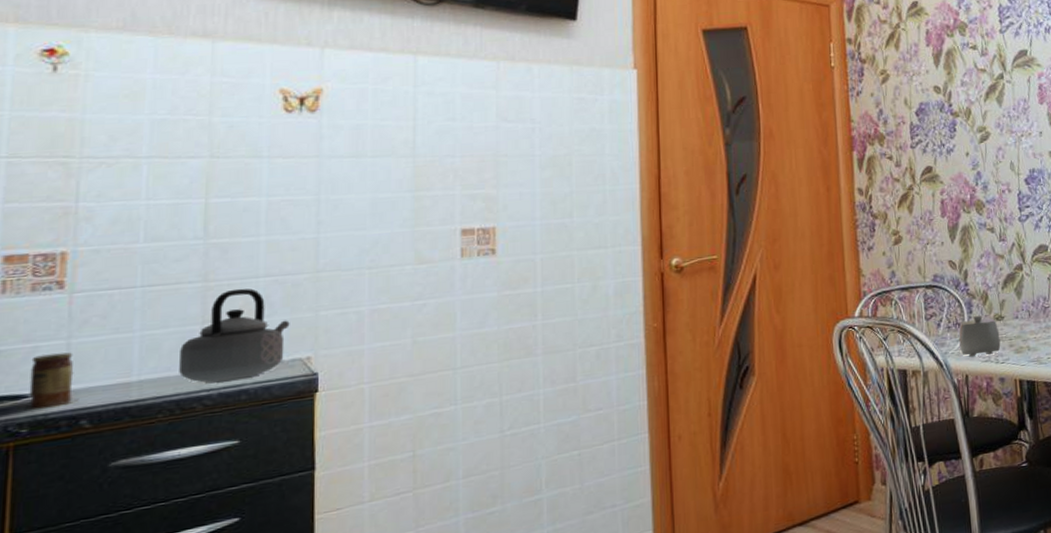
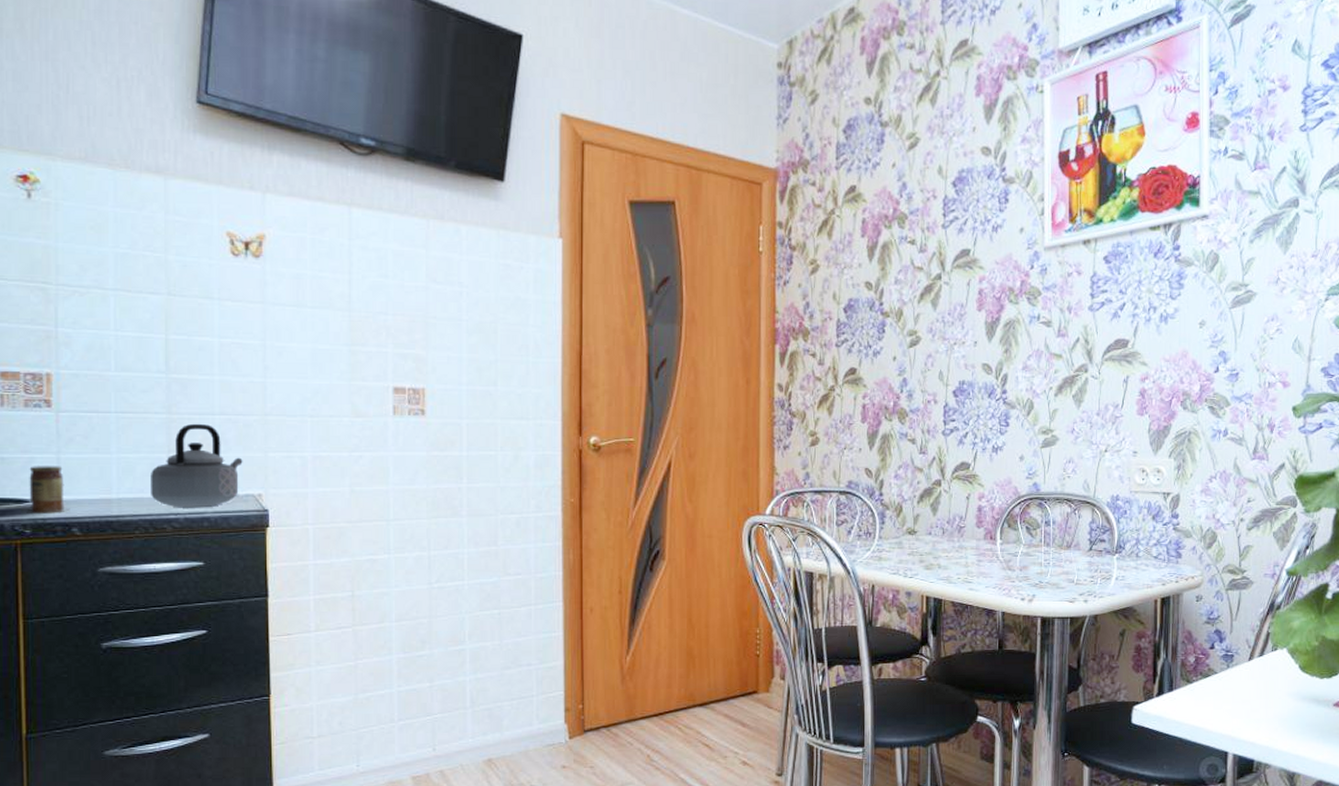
sugar bowl: present [959,315,1001,358] -> none [869,526,911,568]

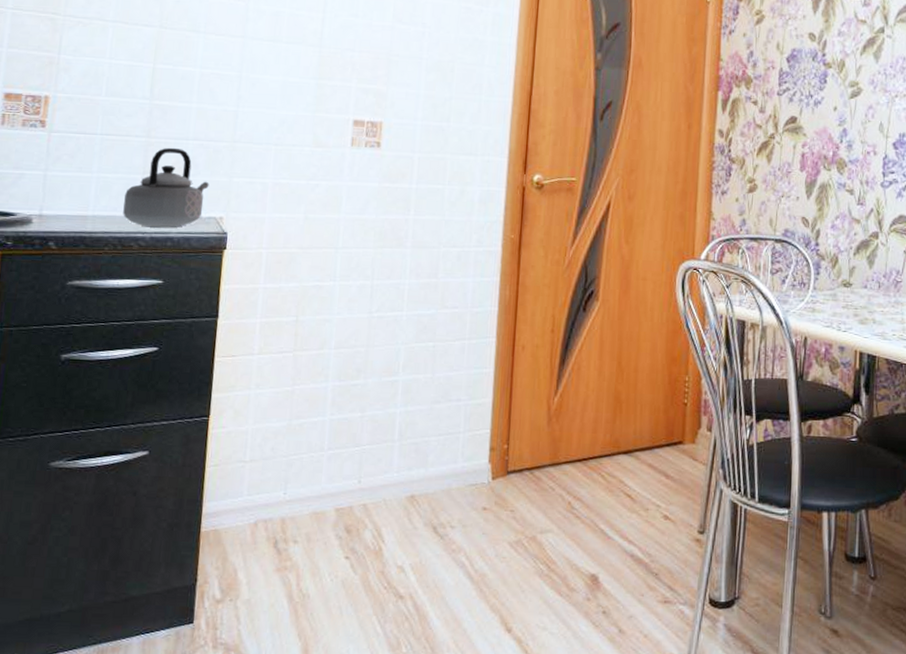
canister: present [27,466,70,513] -> none [11,181,49,227]

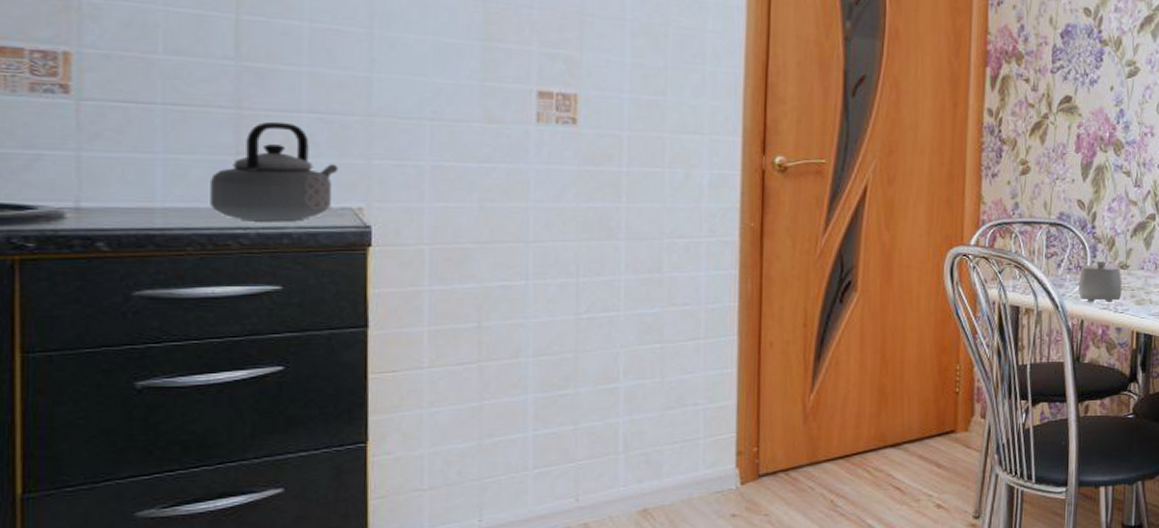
sugar bowl: none [802,277,845,321] -> present [1078,260,1122,303]

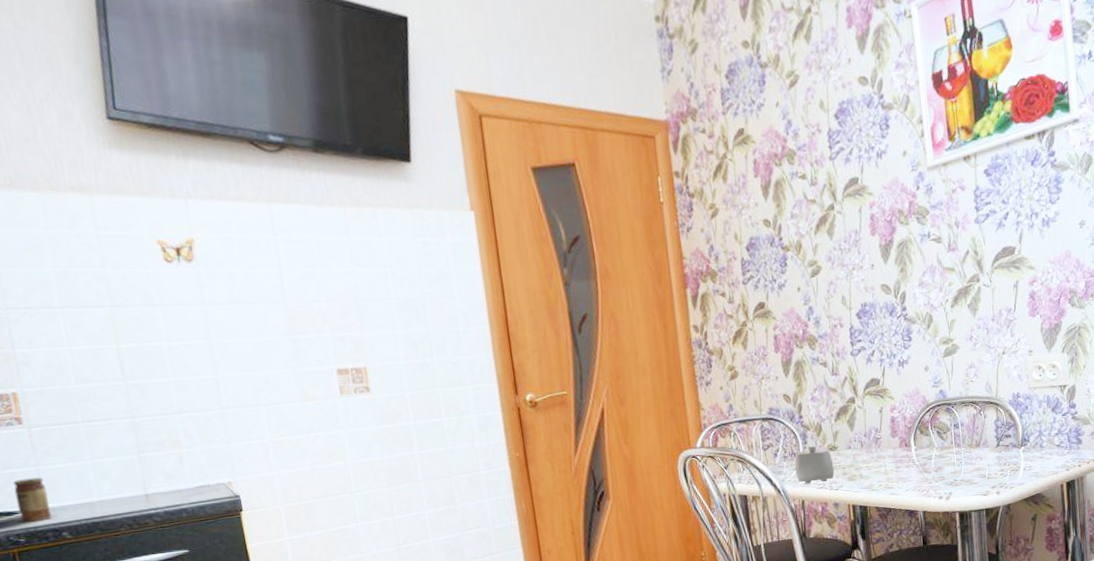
canister: none [29,164,94,224] -> present [13,477,58,524]
teapot: present [210,121,338,222] -> none [125,423,210,504]

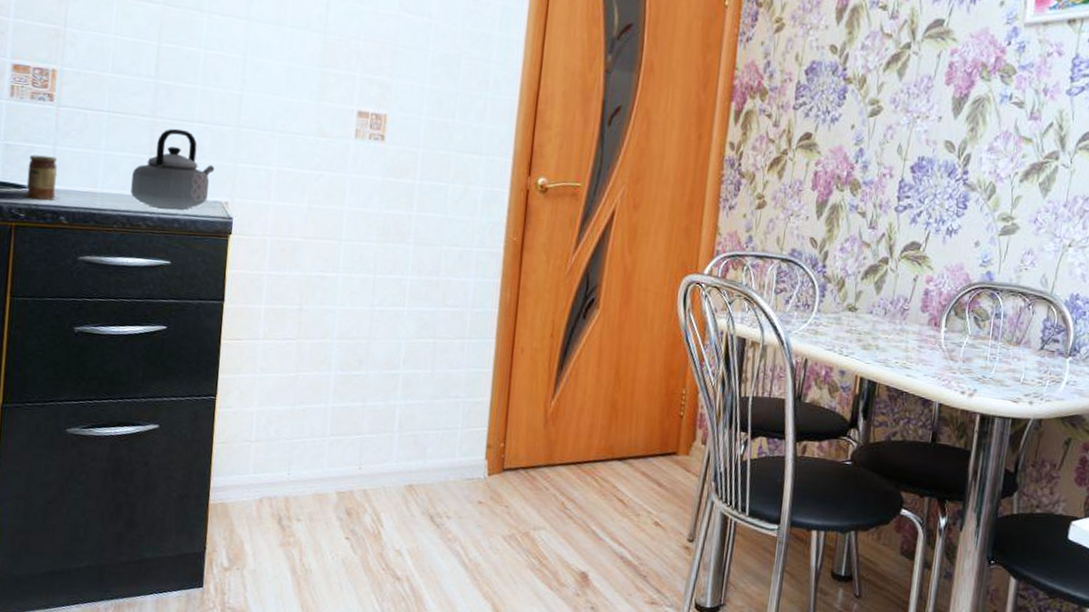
teapot: none [125,423,210,504] -> present [131,128,215,210]
sugar bowl: present [795,445,835,485] -> none [804,300,850,345]

